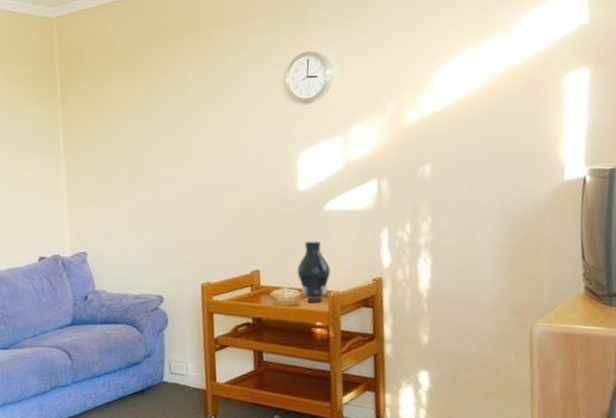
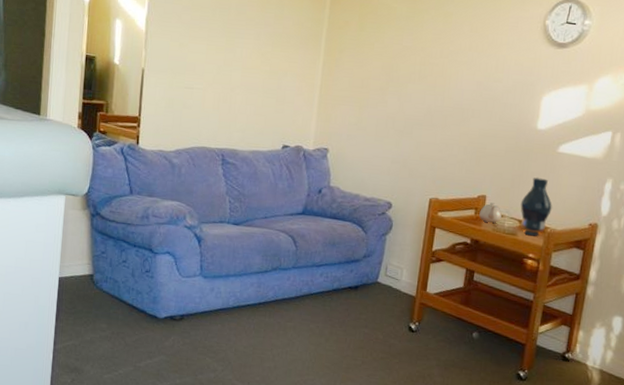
teapot: none [256,276,281,298] -> present [479,202,503,224]

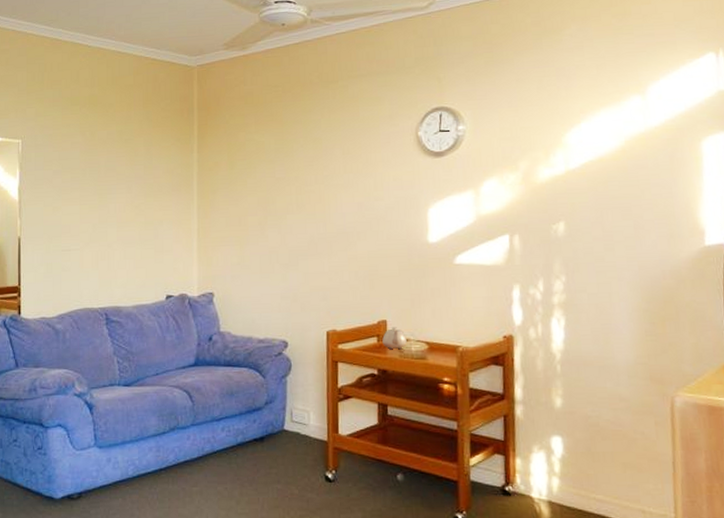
vase: present [520,177,552,237] -> none [425,294,460,358]

